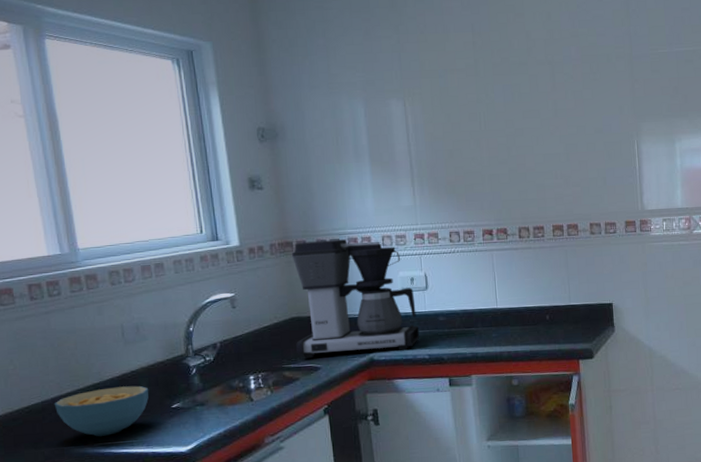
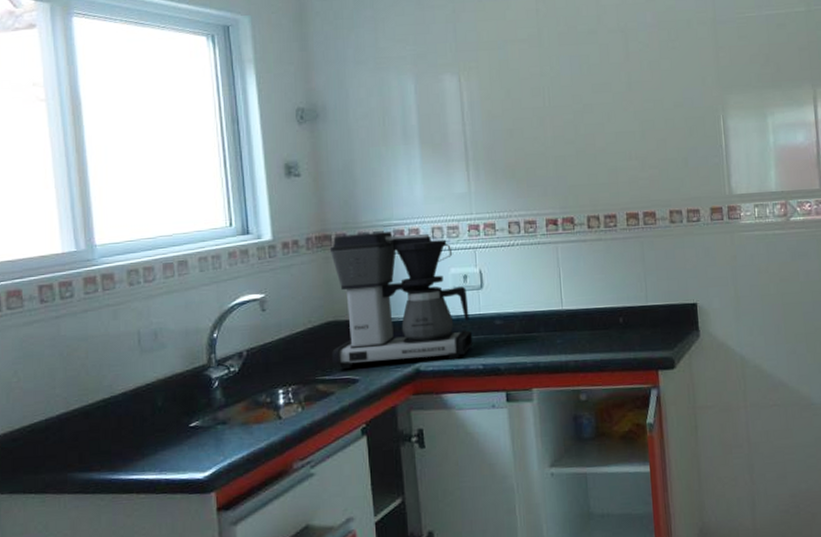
cereal bowl: present [54,385,149,437] -> none [59,400,165,460]

